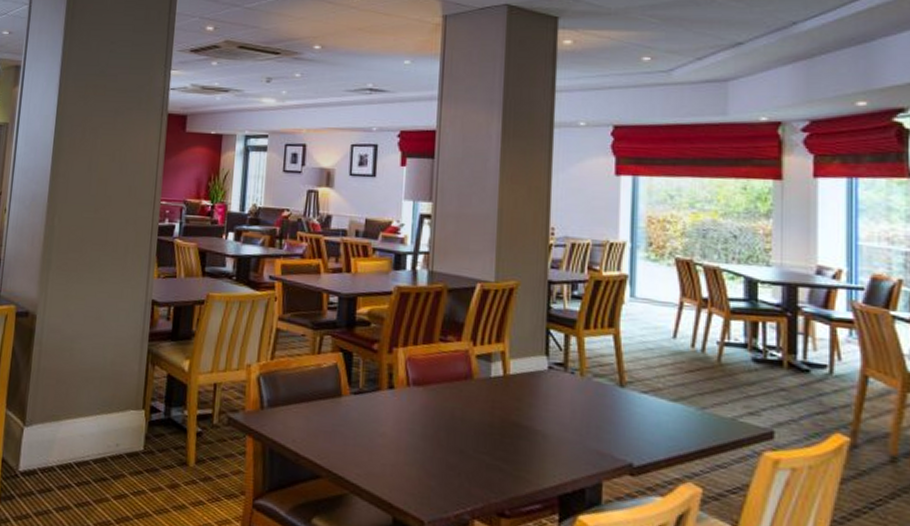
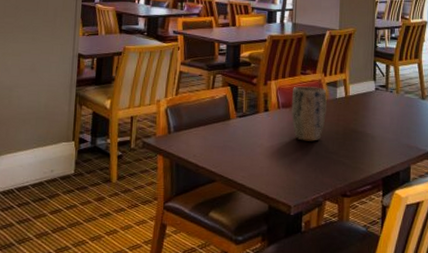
plant pot: none [425,357,477,435] -> present [291,85,327,141]

